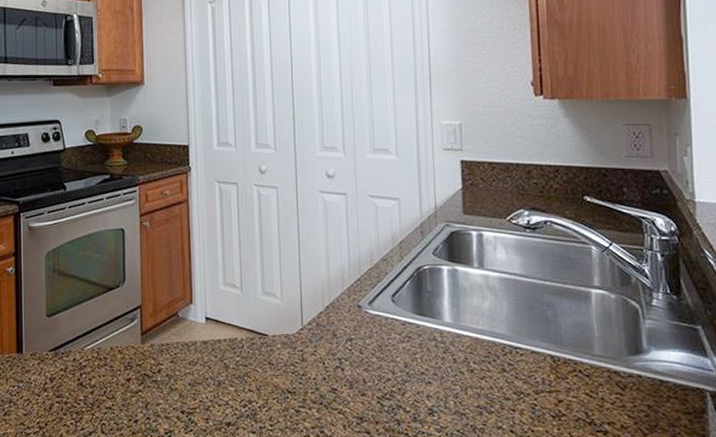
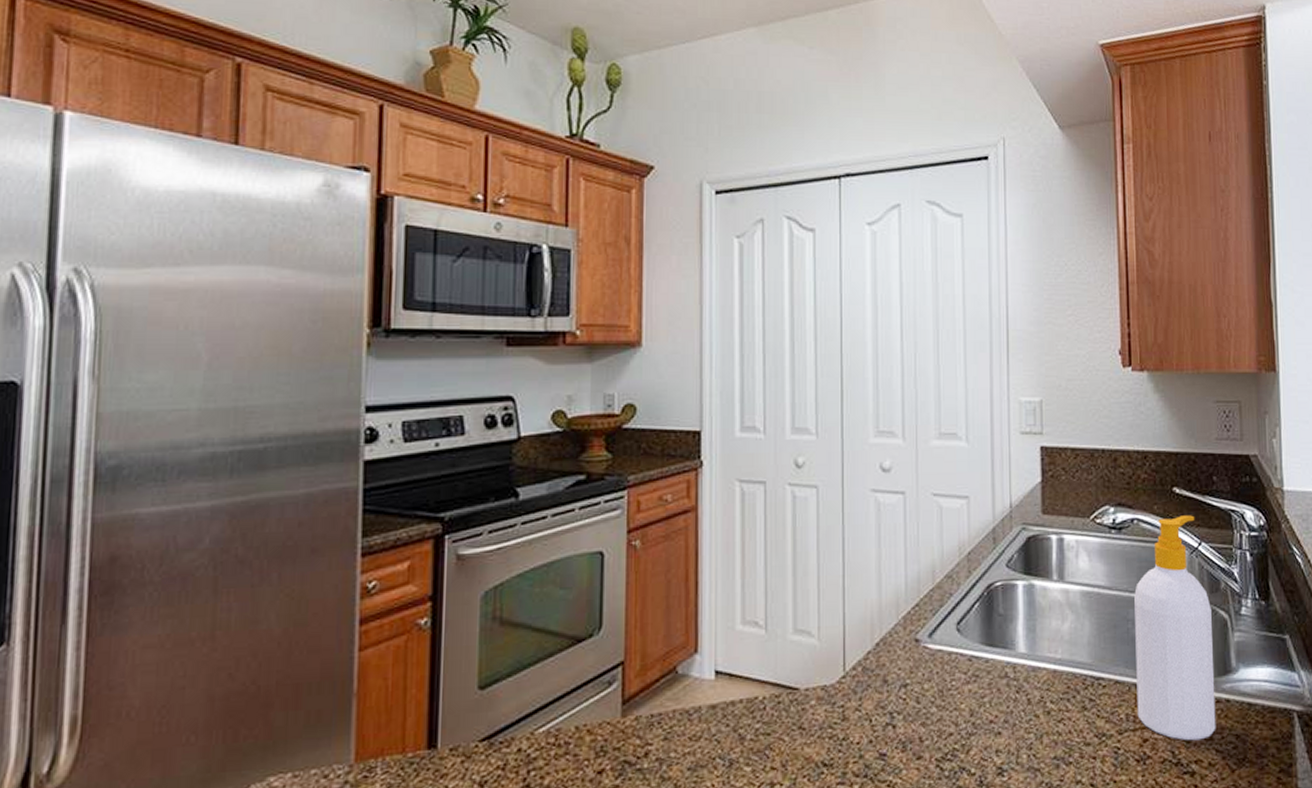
soap bottle: none [548,220,628,406] -> present [1134,515,1216,741]

